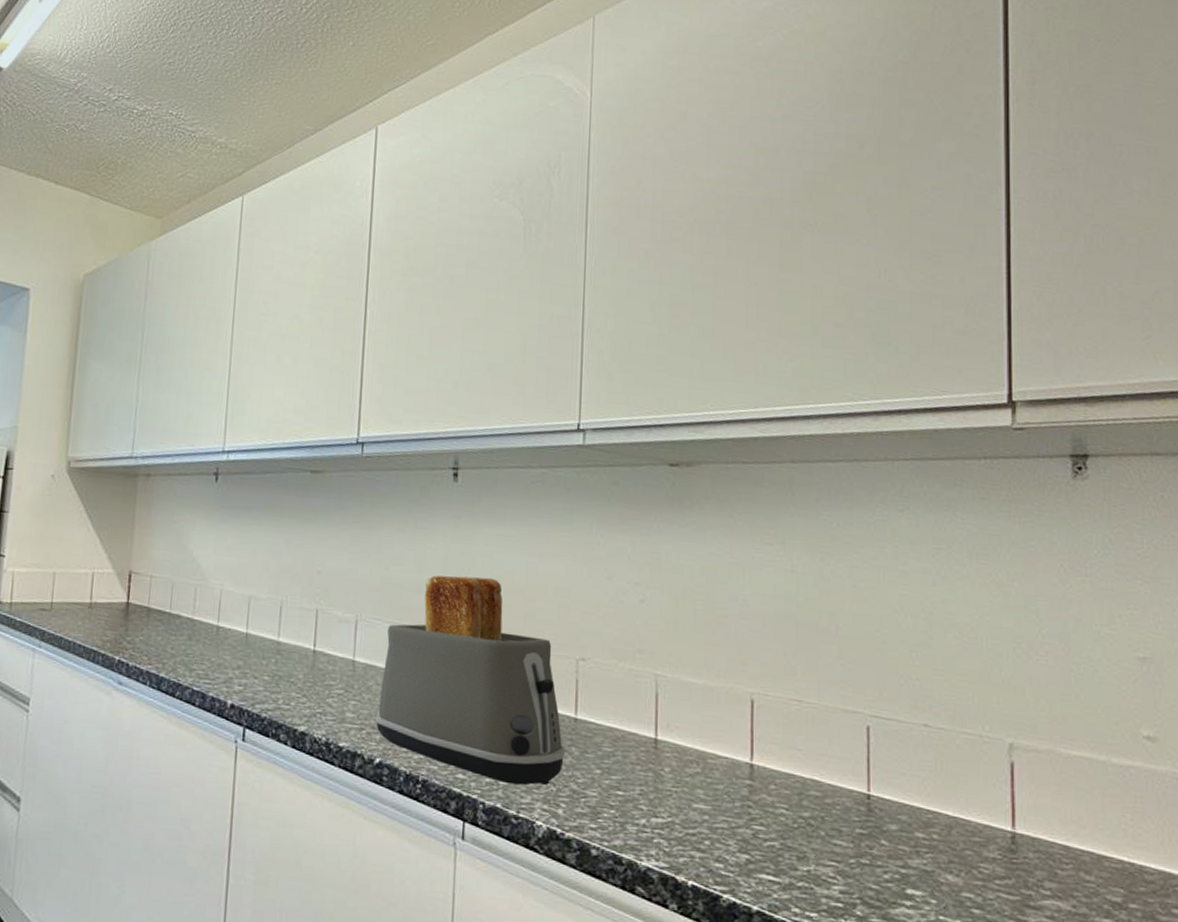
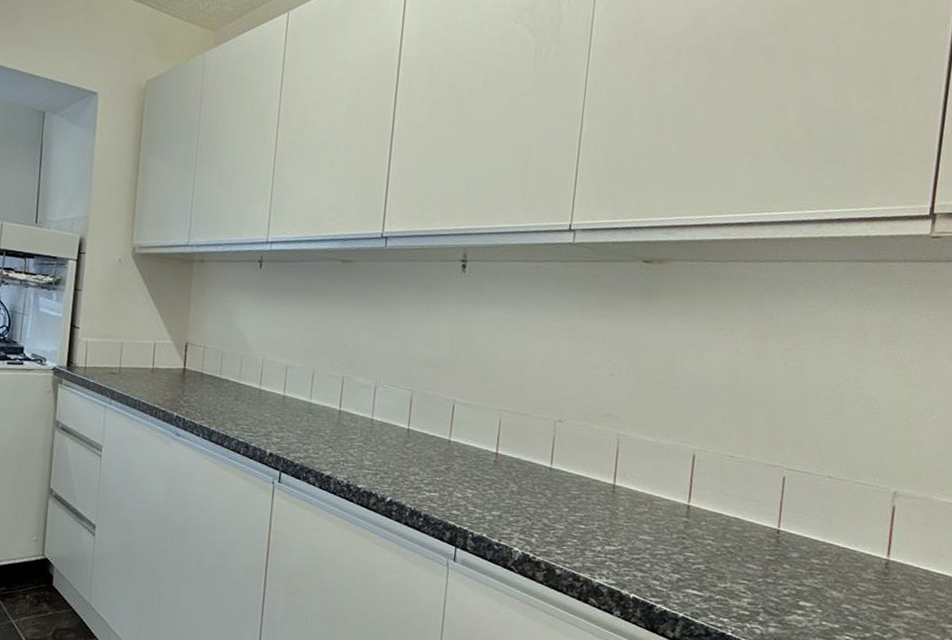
toaster: present [376,575,566,786] -> none [388,350,541,520]

